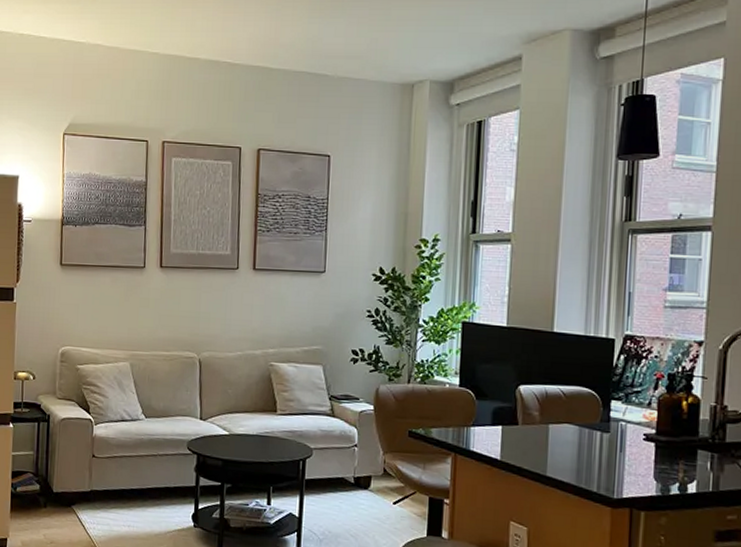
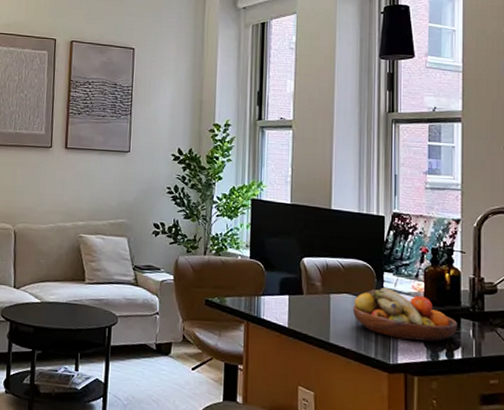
fruit bowl: none [573,417,694,475] -> present [352,288,458,342]

